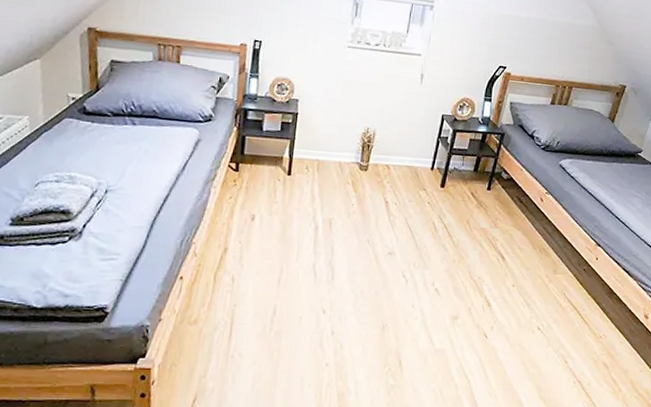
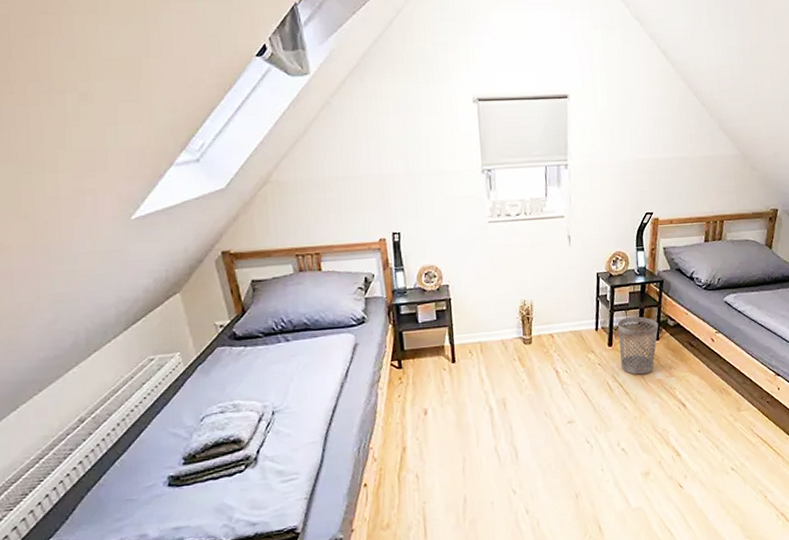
wastebasket: none [449,162,492,221] -> present [618,316,658,375]

